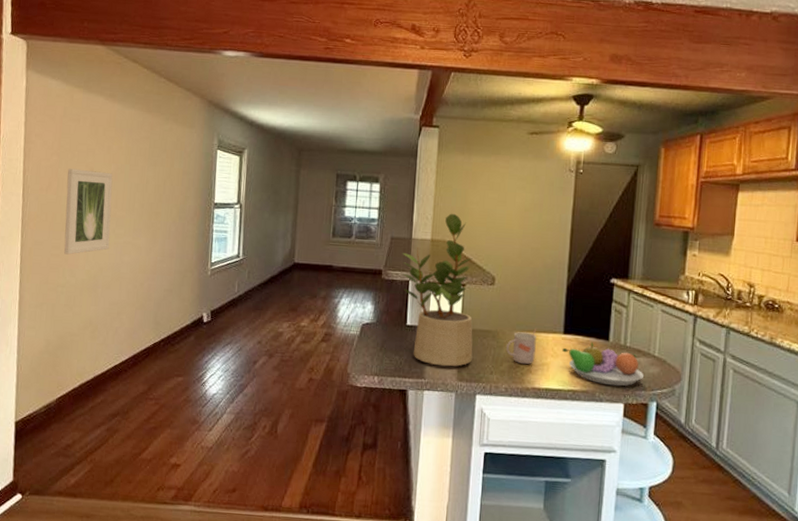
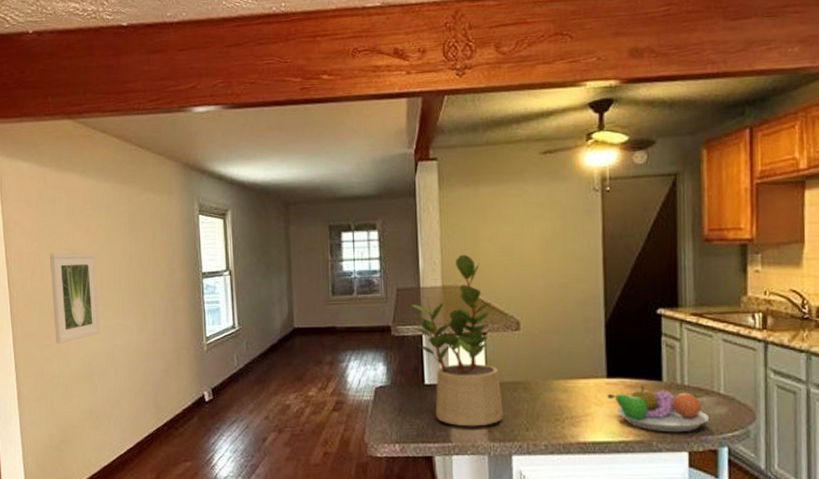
mug: present [505,327,537,364] -> none [540,374,576,416]

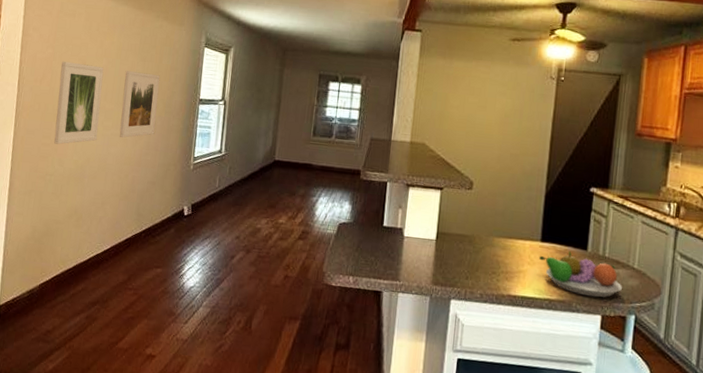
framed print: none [118,252,160,326] -> present [119,70,160,138]
potted plant: present [411,254,503,427] -> none [381,116,451,270]

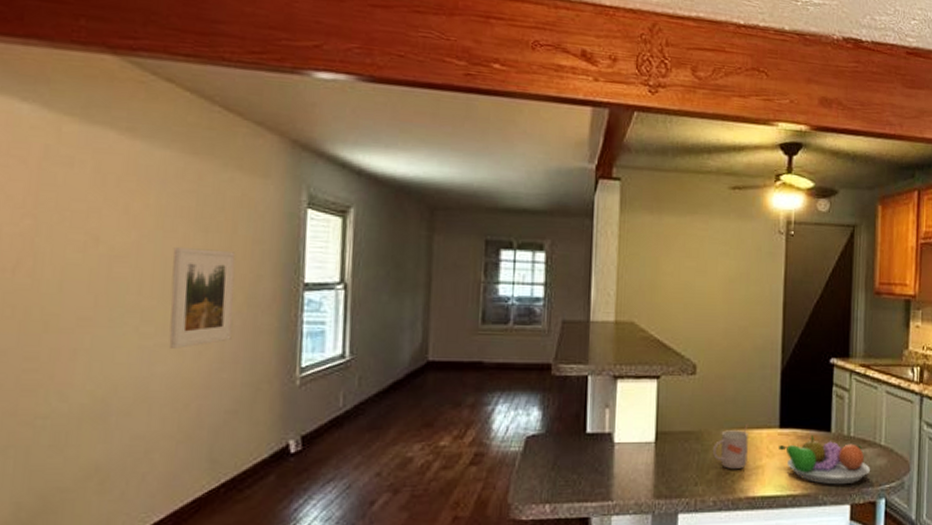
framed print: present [54,61,104,145] -> none [46,237,135,368]
mug: none [482,234,514,271] -> present [712,423,749,469]

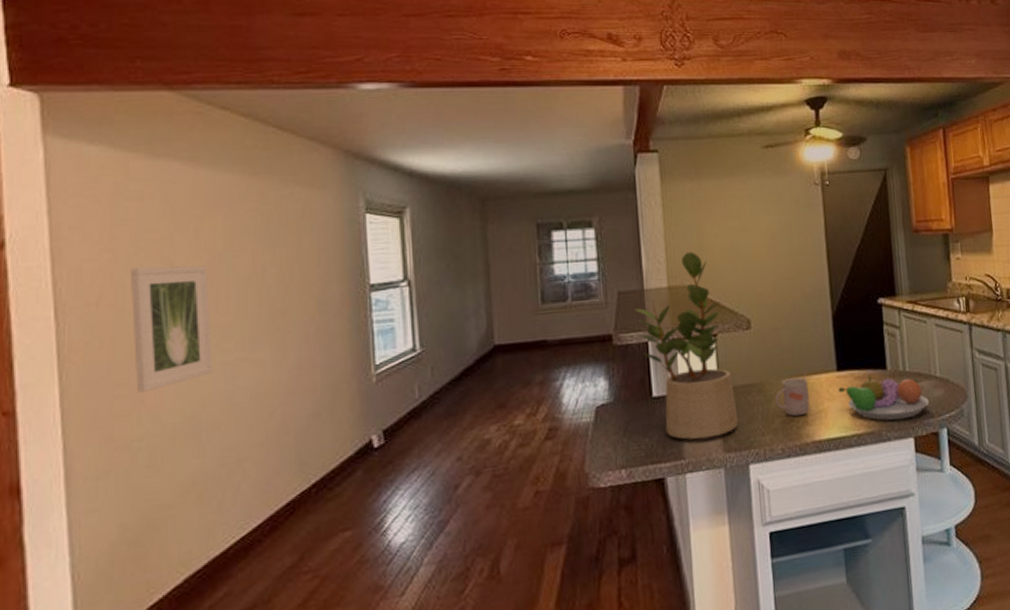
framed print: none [46,237,135,368] -> present [131,265,213,393]
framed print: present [168,246,236,348] -> none [244,262,307,361]
potted plant: none [577,287,672,482] -> present [634,251,738,440]

